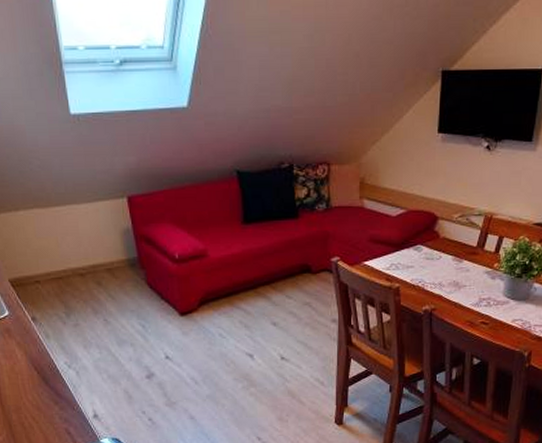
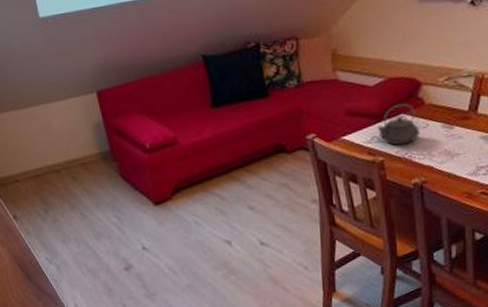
teapot: none [396,235,433,274] -> present [377,103,420,145]

